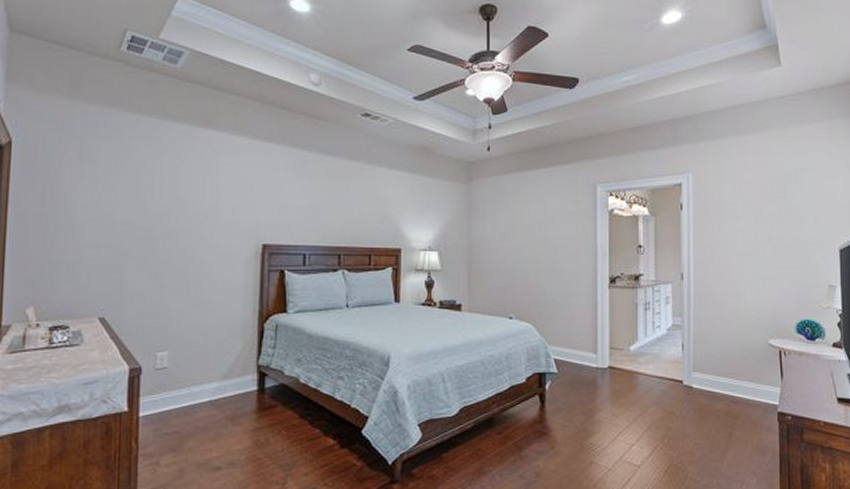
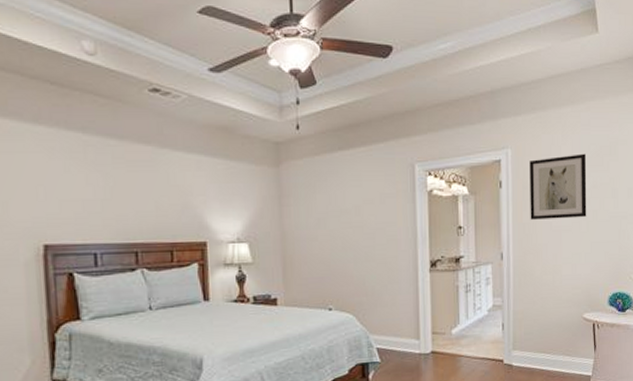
wall art: none [711,180,771,243] -> present [529,153,587,220]

